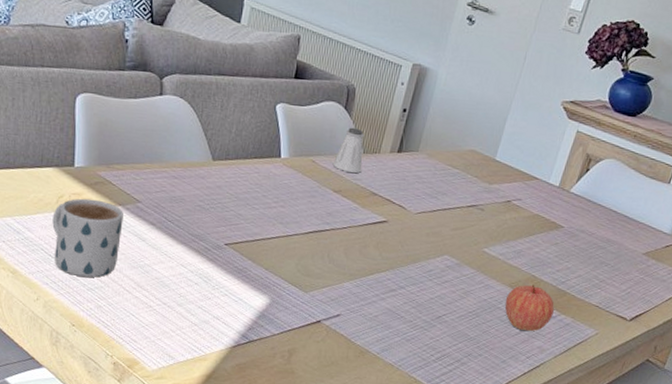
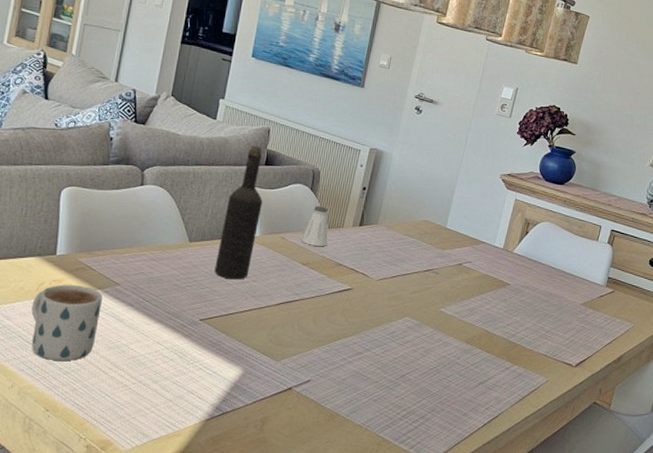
wine bottle: none [240,54,292,204] -> present [214,145,262,280]
apple: present [504,285,554,331] -> none [462,339,507,383]

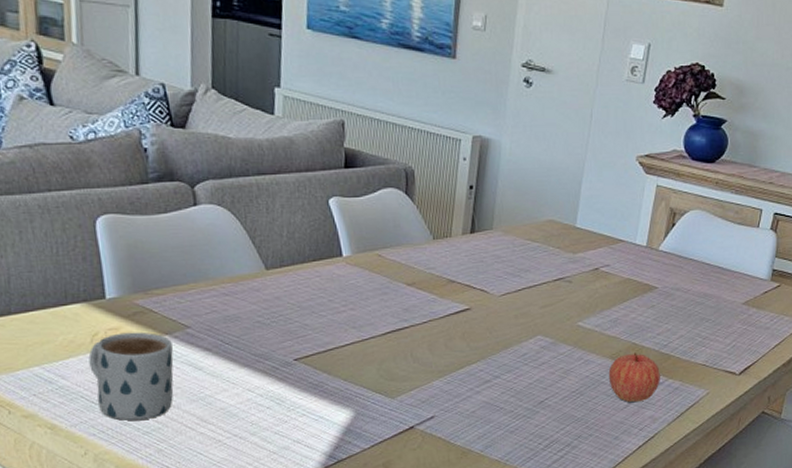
wine bottle: present [214,145,262,280] -> none [301,143,348,310]
saltshaker: present [300,206,328,247] -> none [401,213,434,263]
apple: none [462,339,507,383] -> present [608,353,660,402]

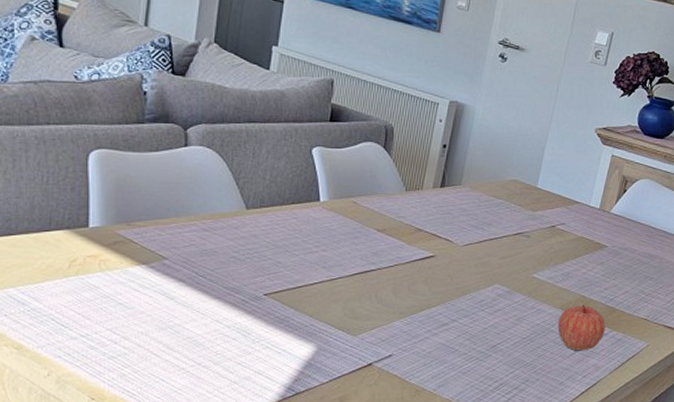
mug: present [88,332,174,421] -> none [64,260,148,344]

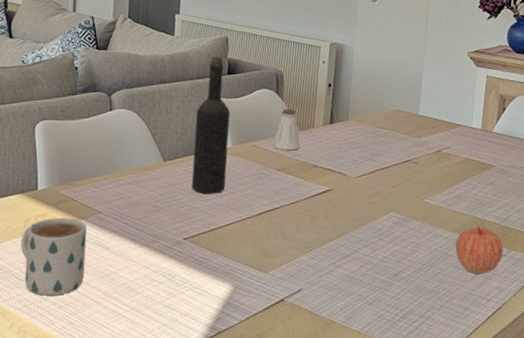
mug: none [64,260,148,344] -> present [21,217,87,296]
wine bottle: none [277,98,329,249] -> present [191,56,230,195]
saltshaker: none [374,166,406,211] -> present [272,108,300,151]

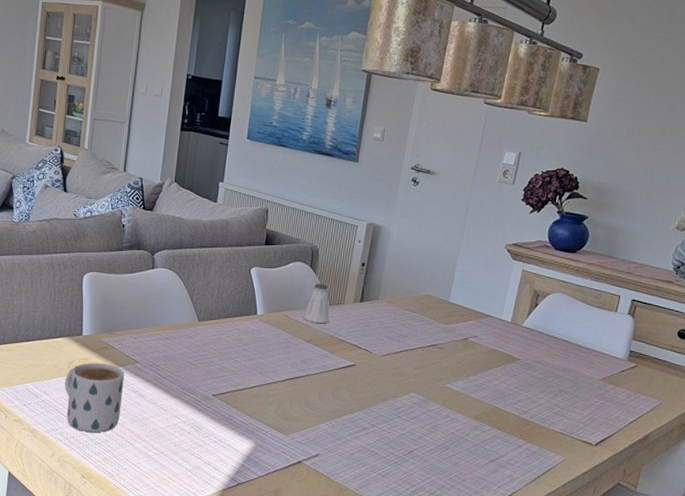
wine bottle: present [191,56,230,195] -> none [223,225,264,357]
apple: present [455,226,503,273] -> none [472,416,520,461]

